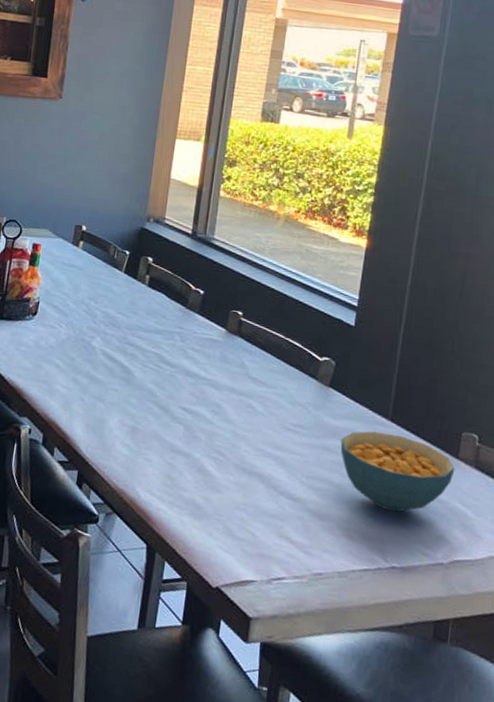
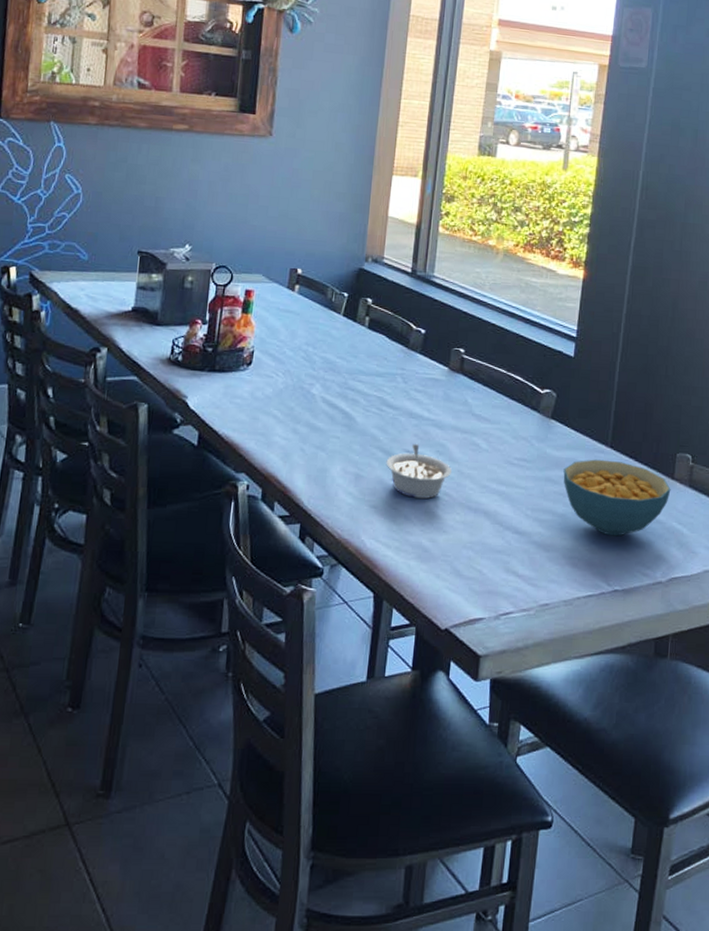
legume: none [162,402,227,457] -> present [386,444,452,499]

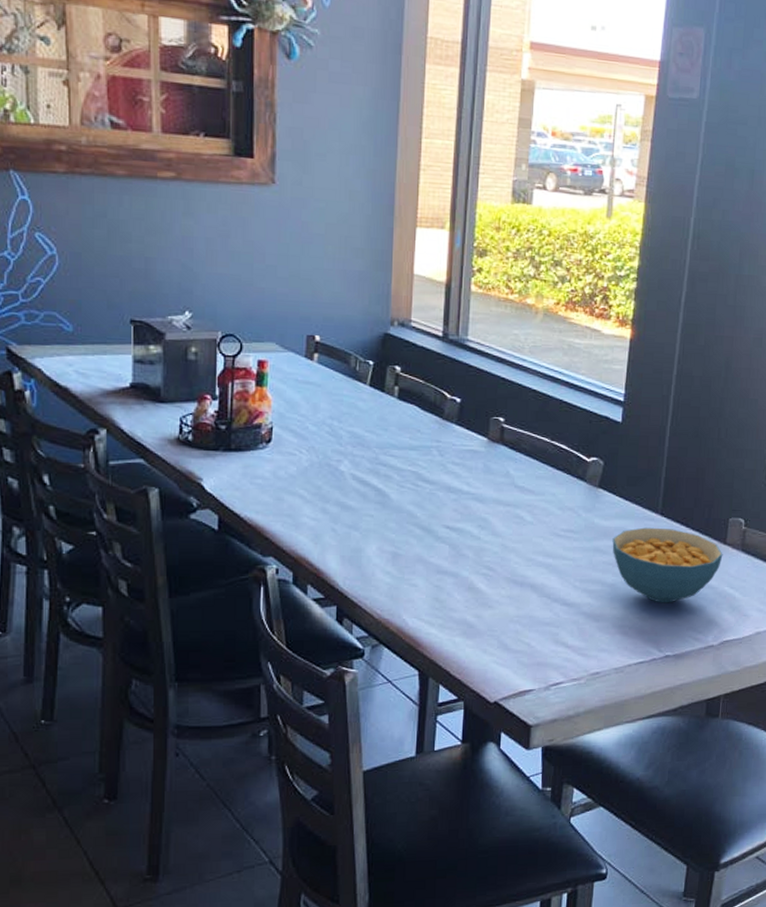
legume: present [386,444,452,499] -> none [425,519,495,576]

